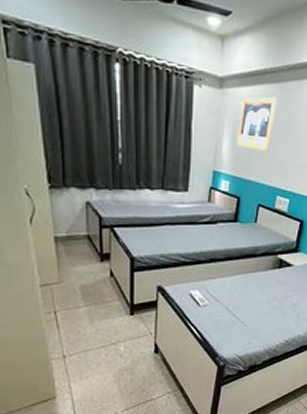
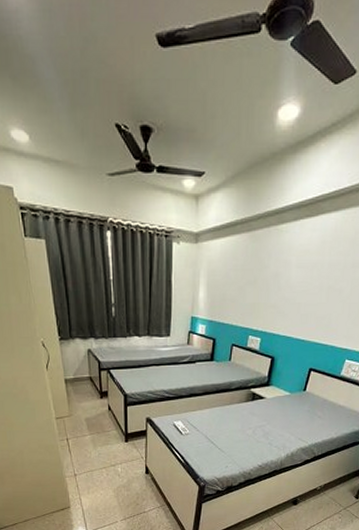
wall art: present [237,96,277,151] -> none [212,245,248,296]

